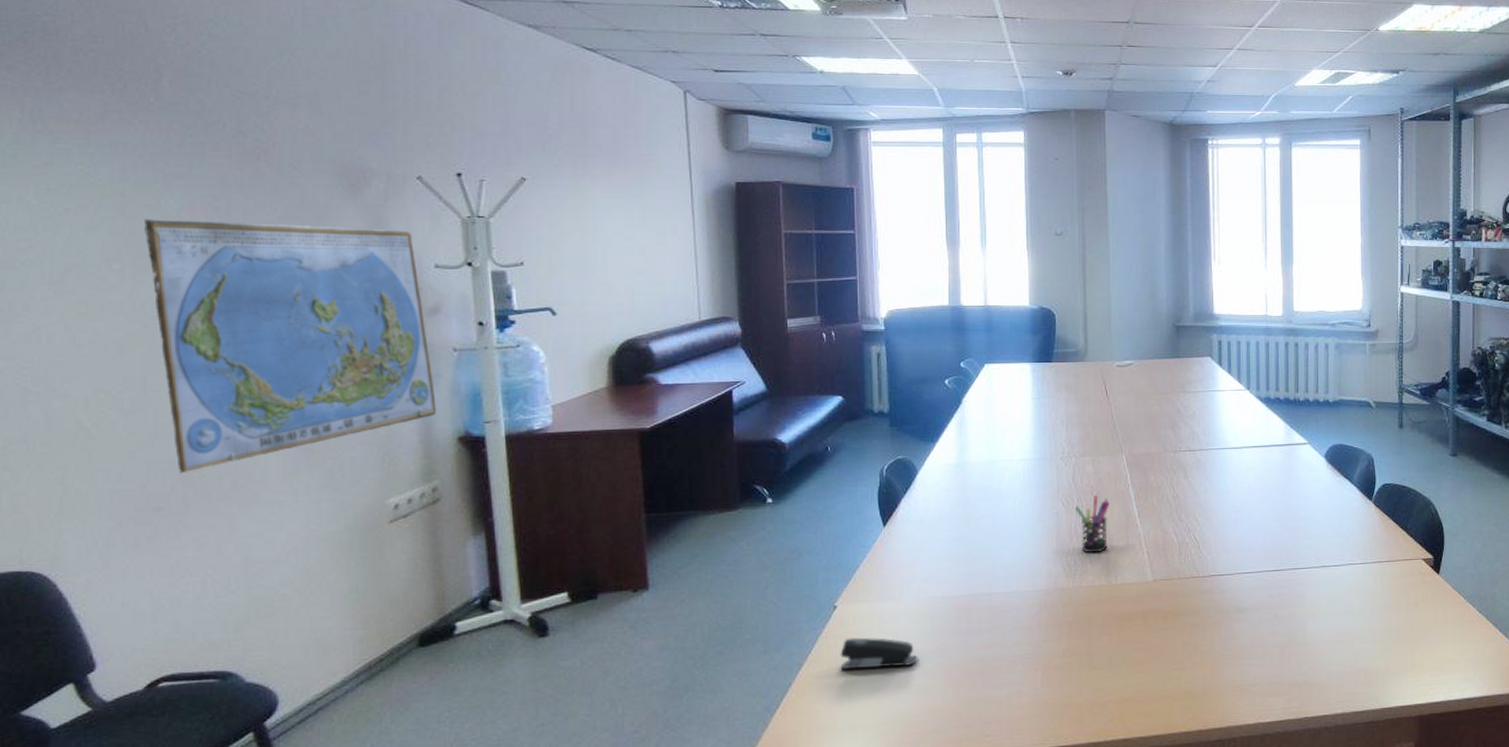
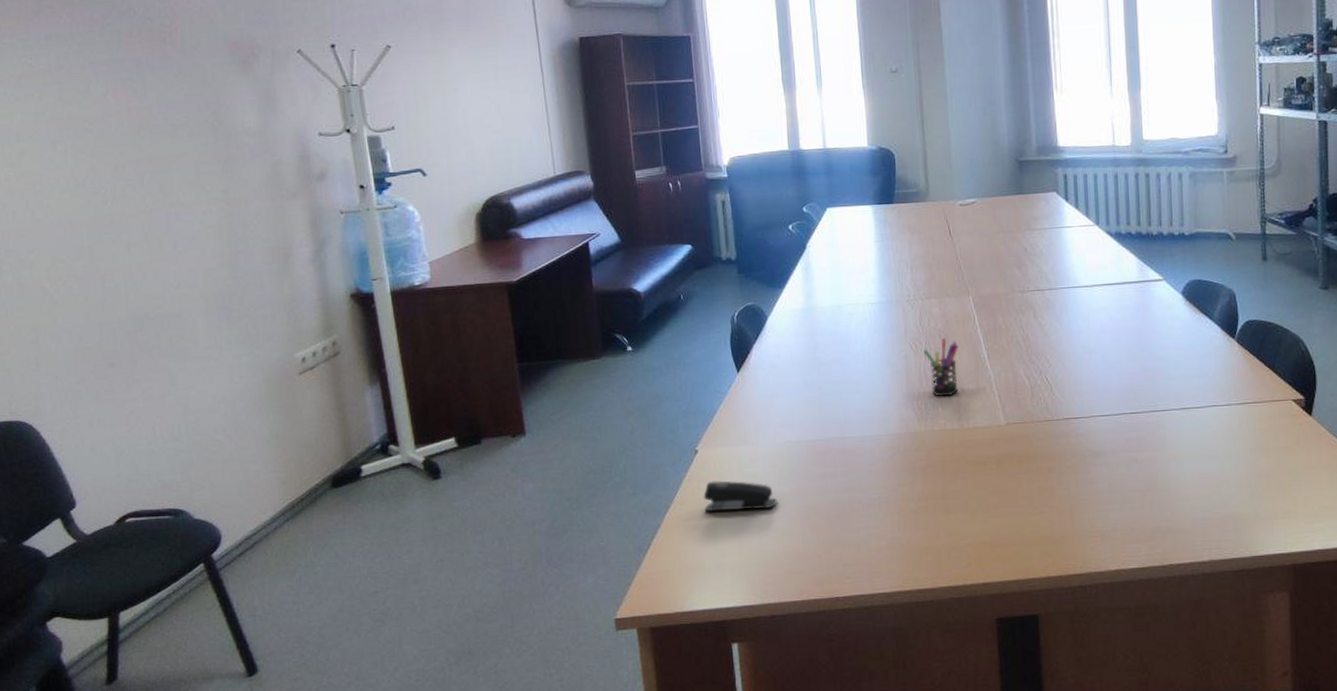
world map: present [143,219,436,474] -> none [77,101,330,333]

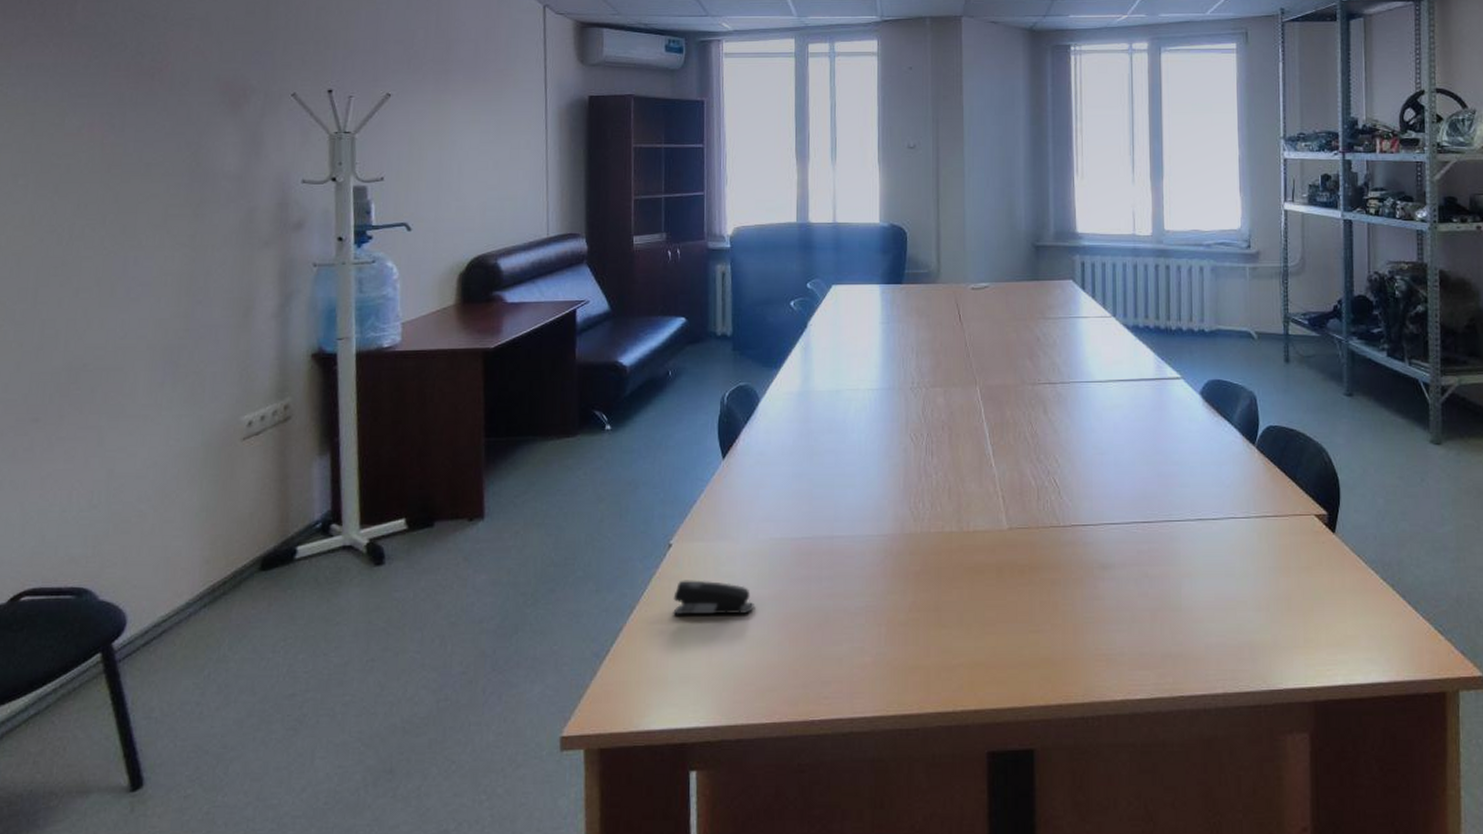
pen holder: present [923,337,958,397] -> none [924,429,962,496]

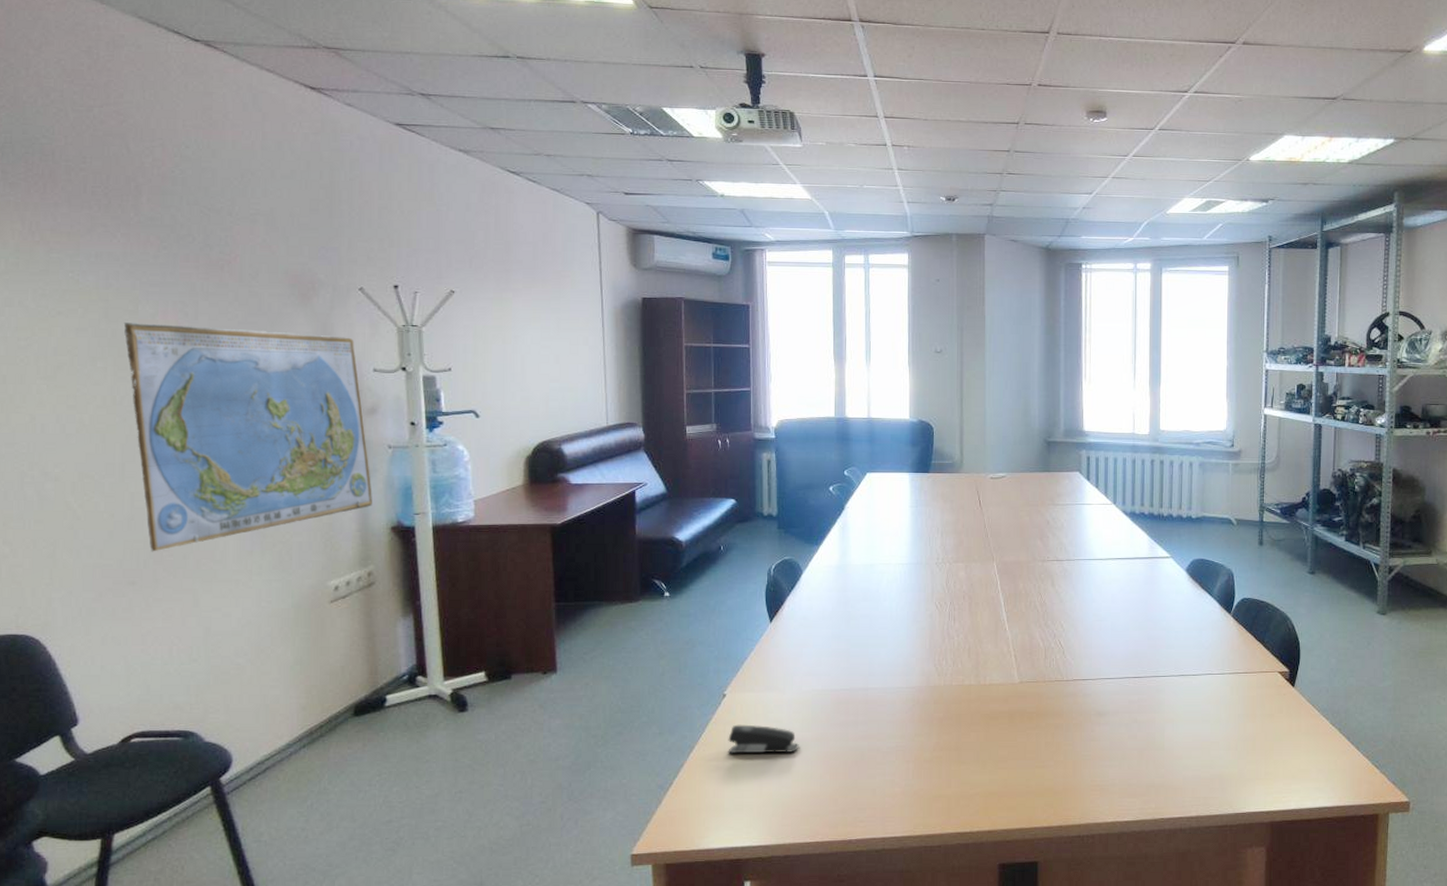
world map: none [48,136,294,385] -> present [123,323,372,552]

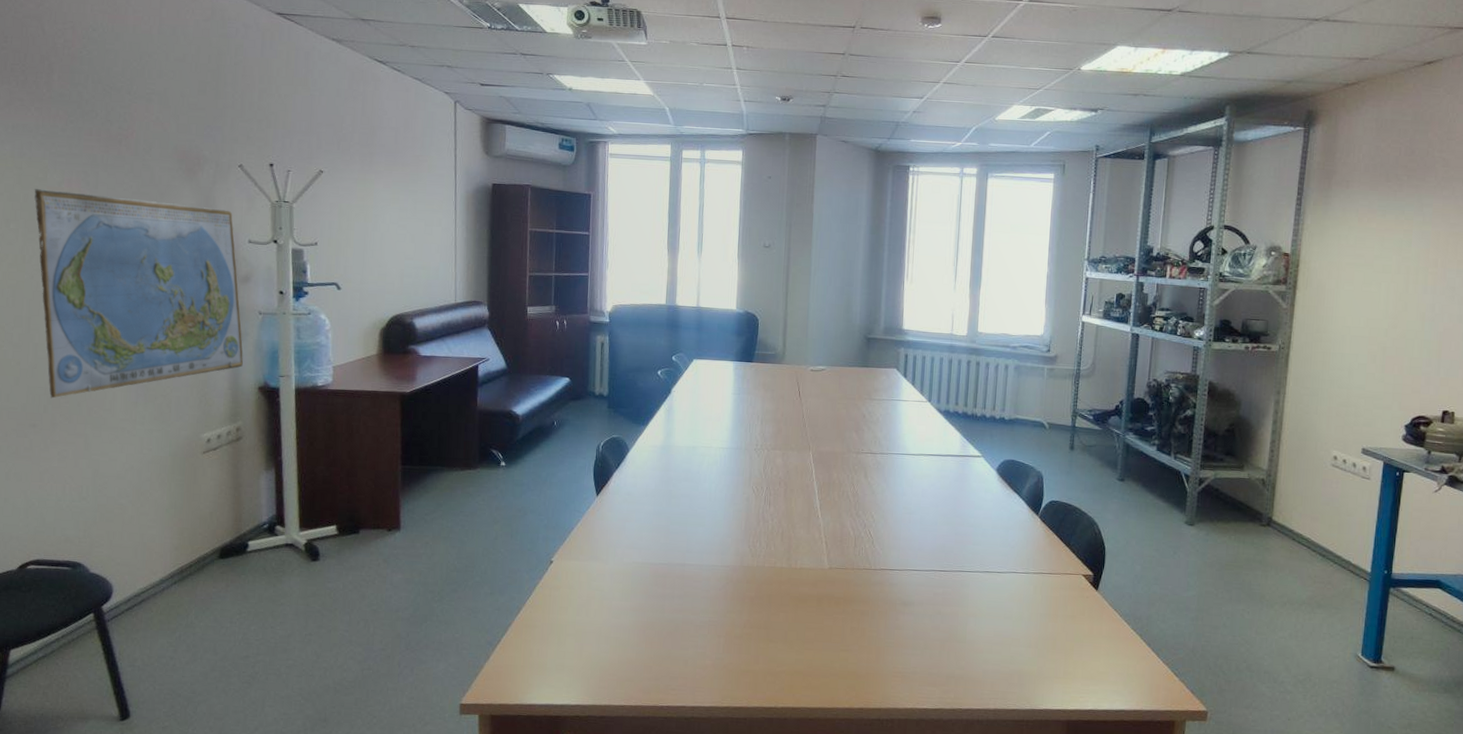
stapler: present [728,724,799,754] -> none [552,590,618,621]

